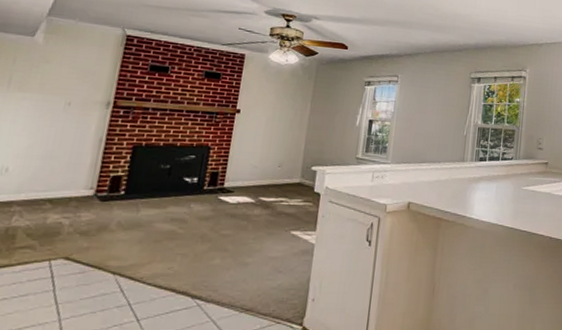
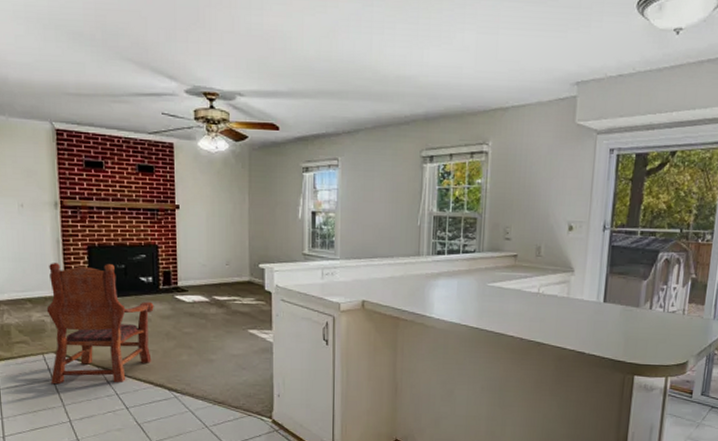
armchair: none [50,162,194,295] -> present [46,263,154,385]

